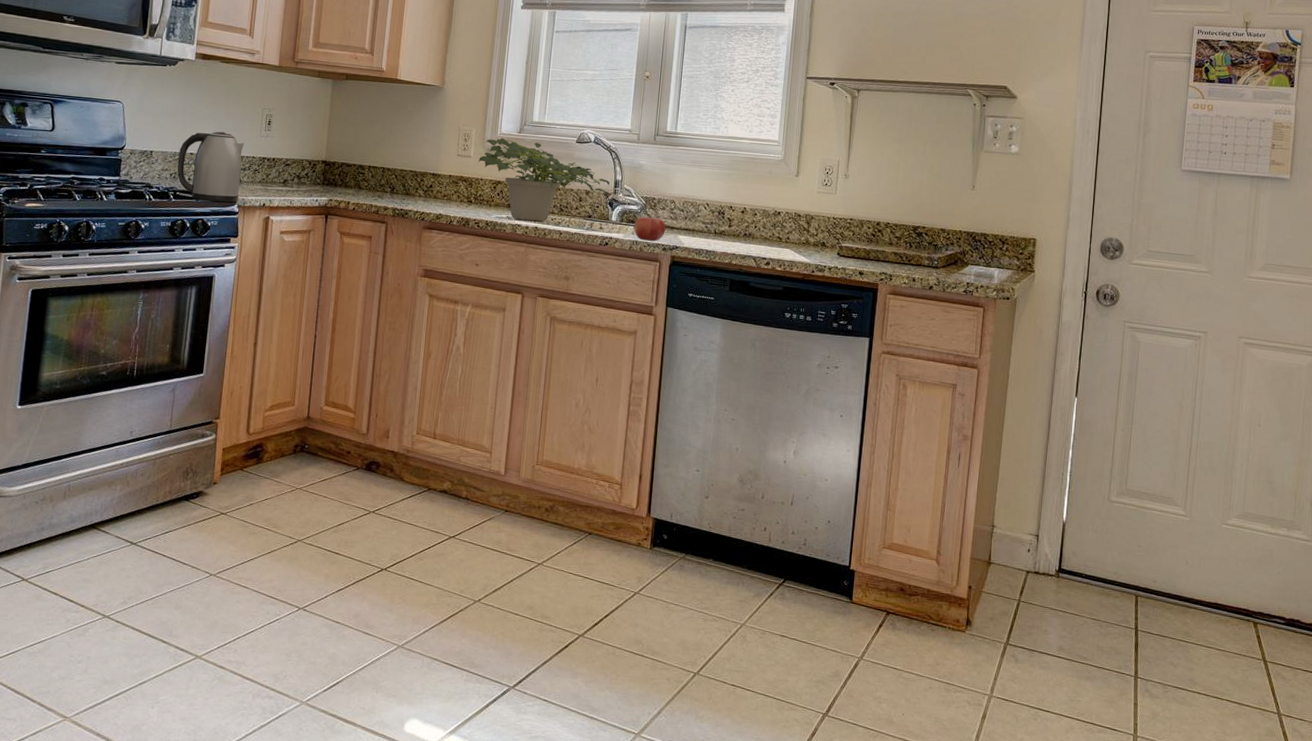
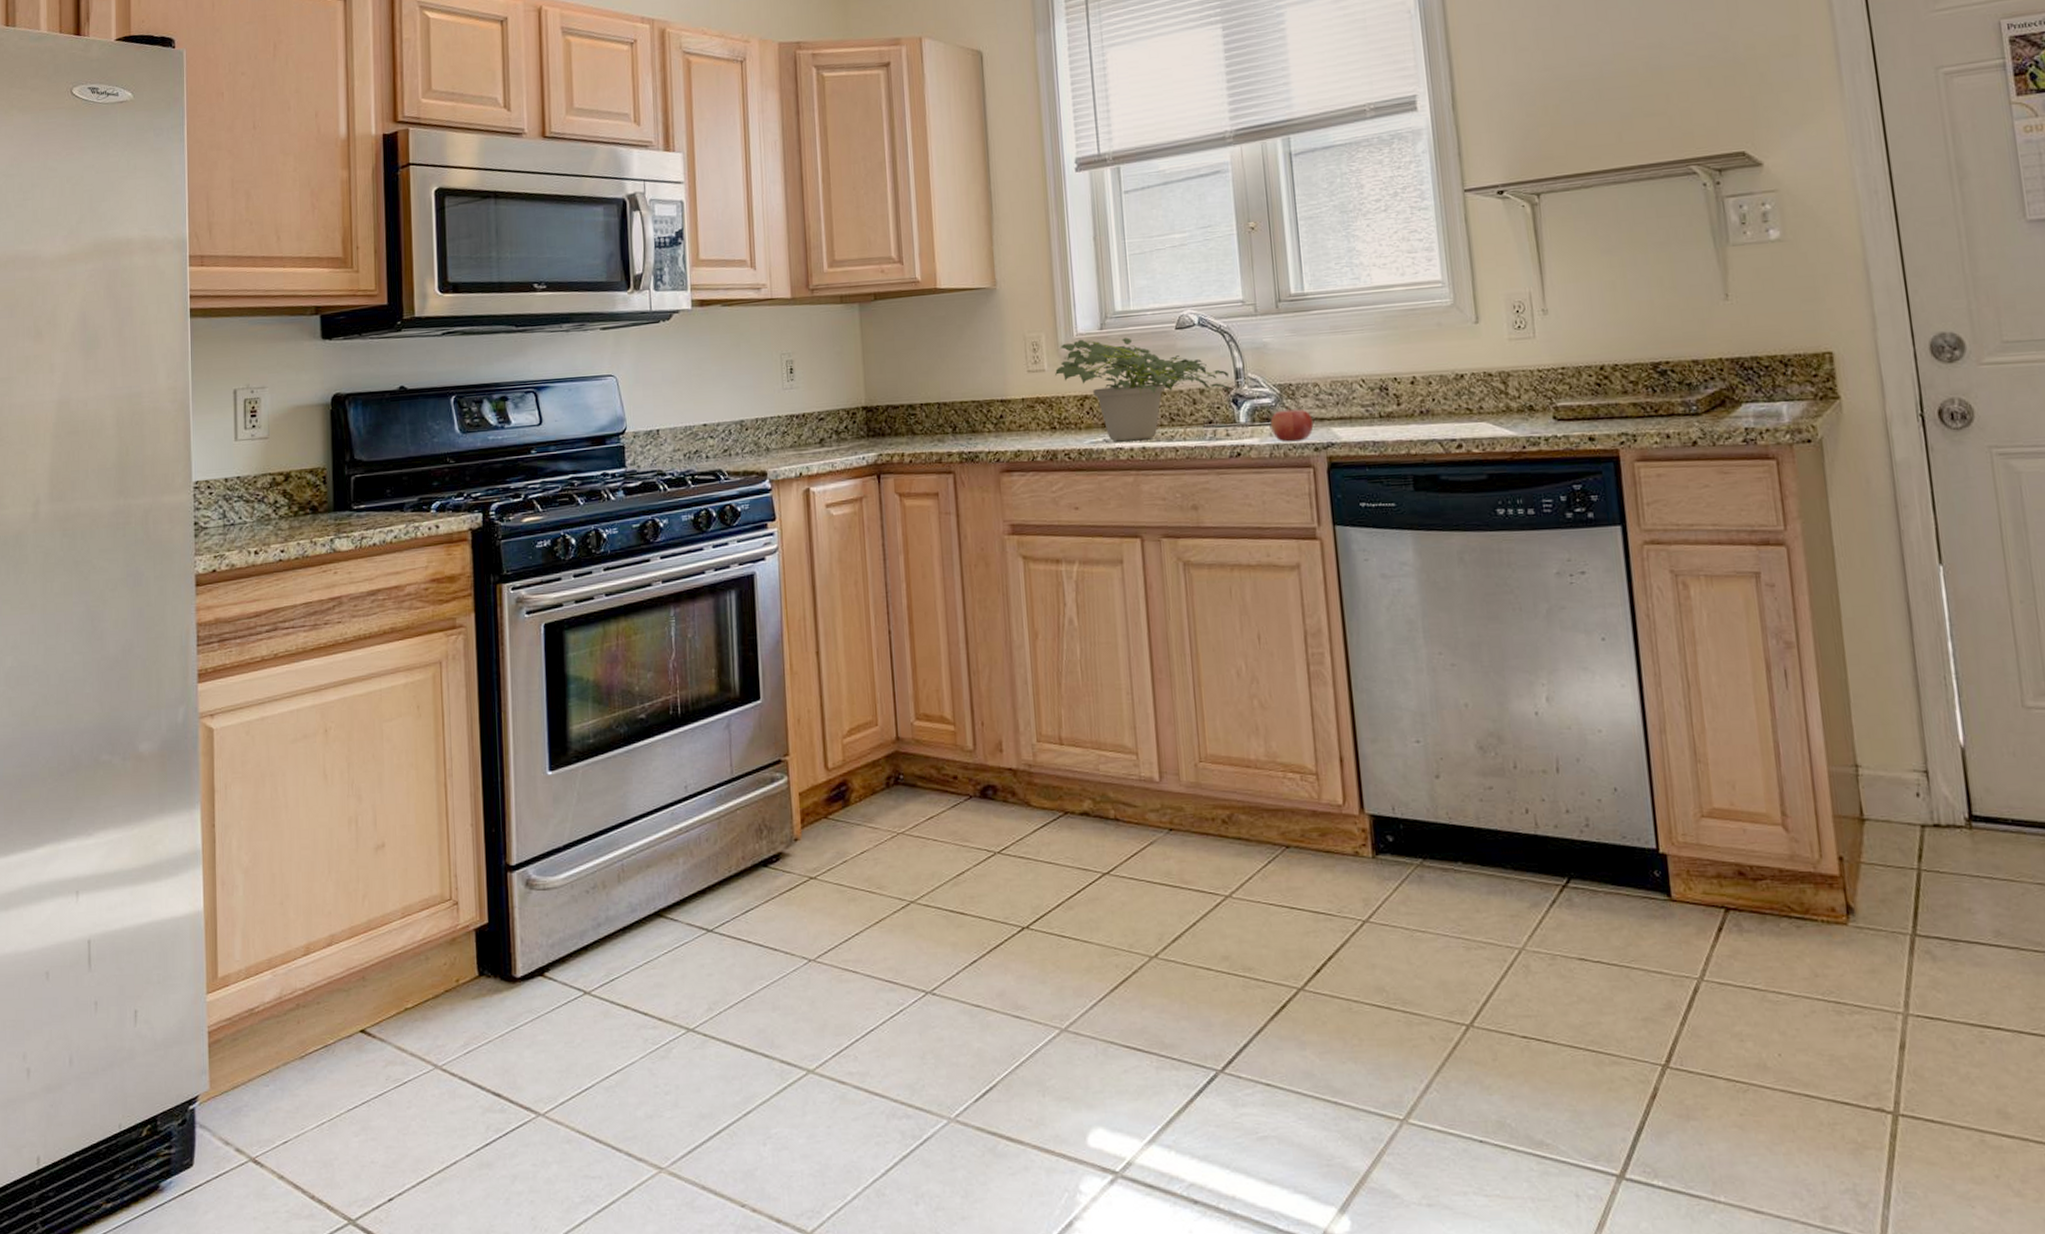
kettle: present [177,131,244,203] -> none [689,391,770,482]

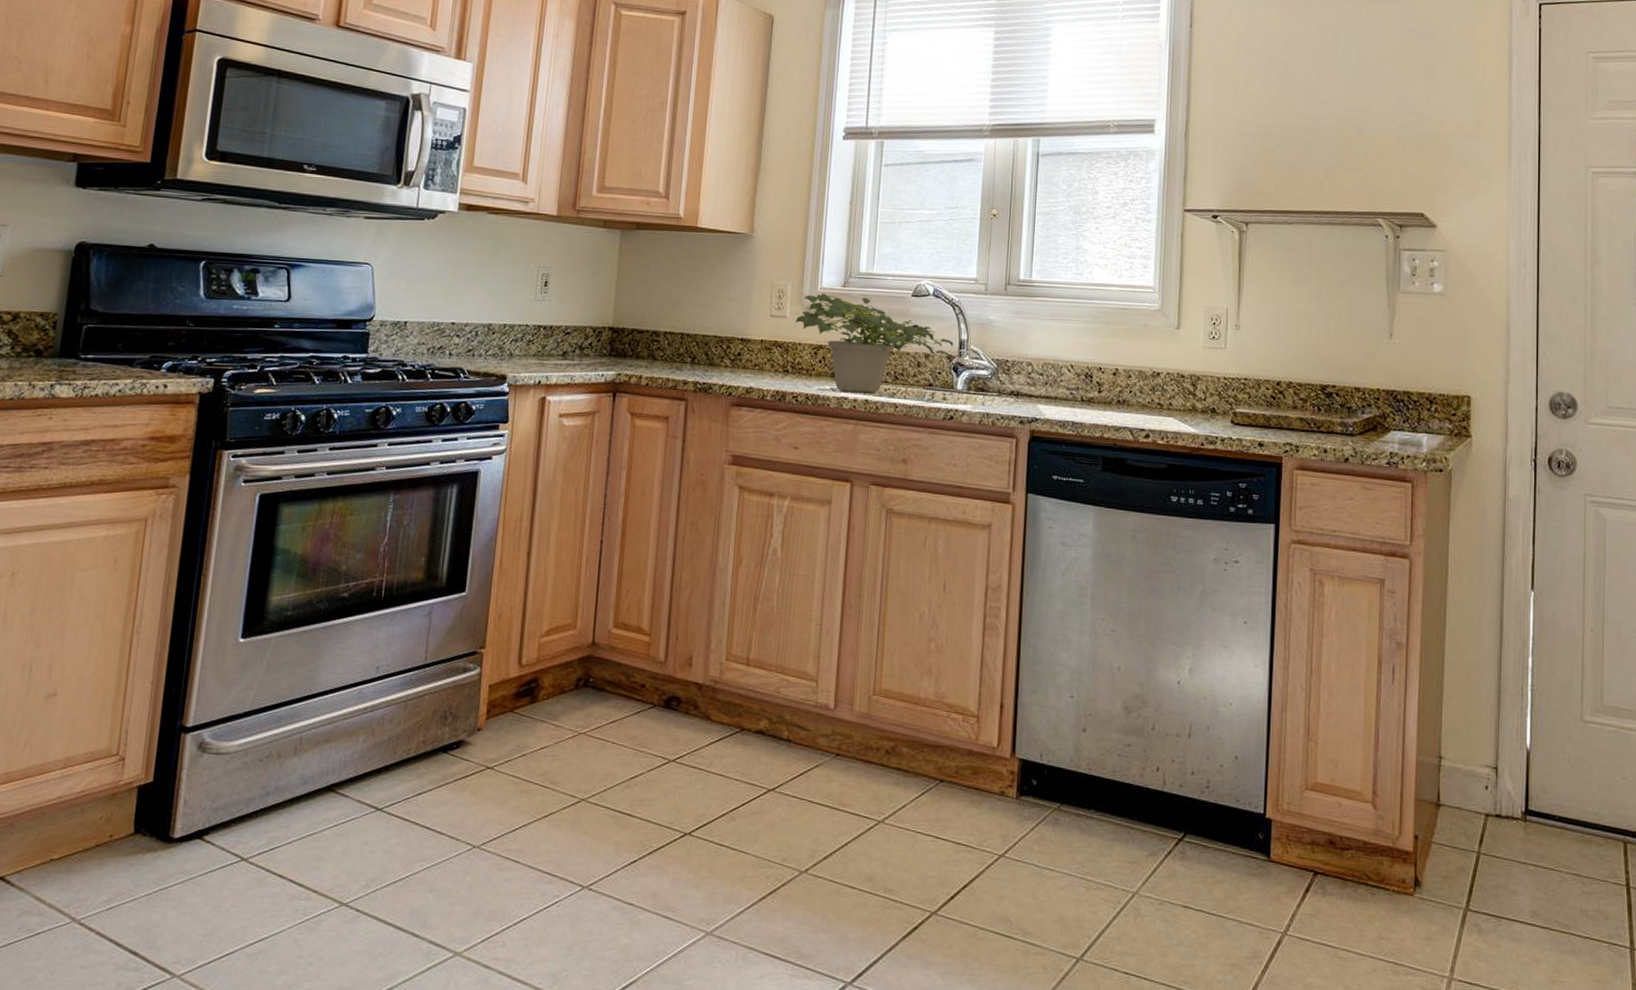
fruit: present [1270,405,1314,442] -> none [984,379,1022,413]

